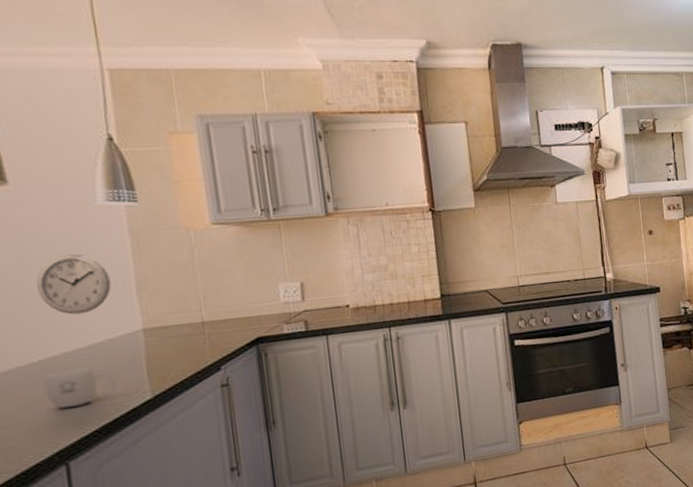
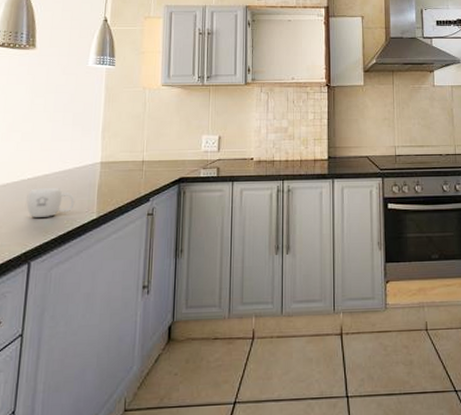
wall clock: present [36,253,111,315] -> none [38,101,86,146]

